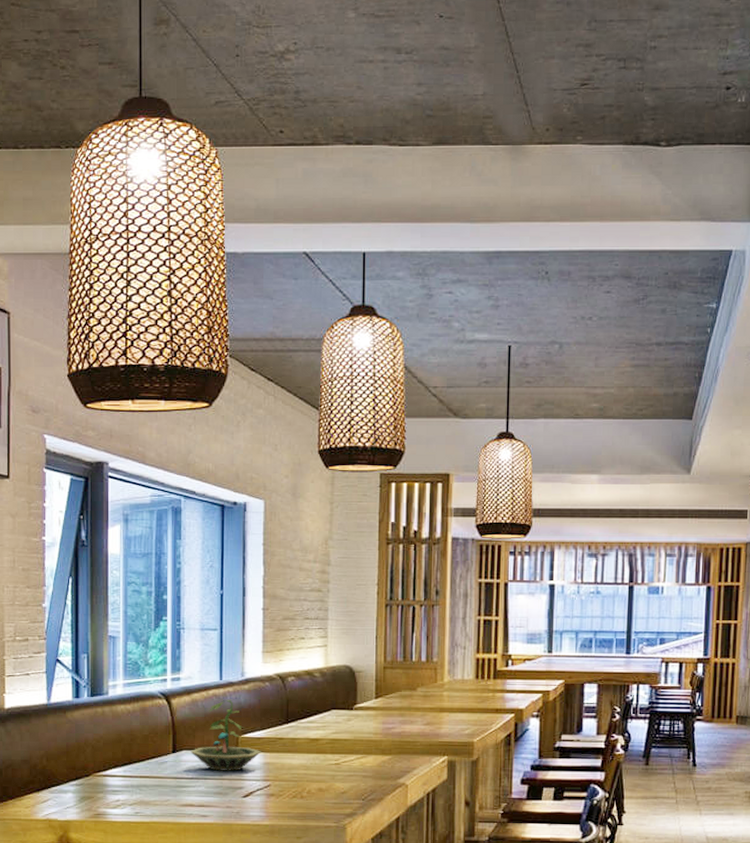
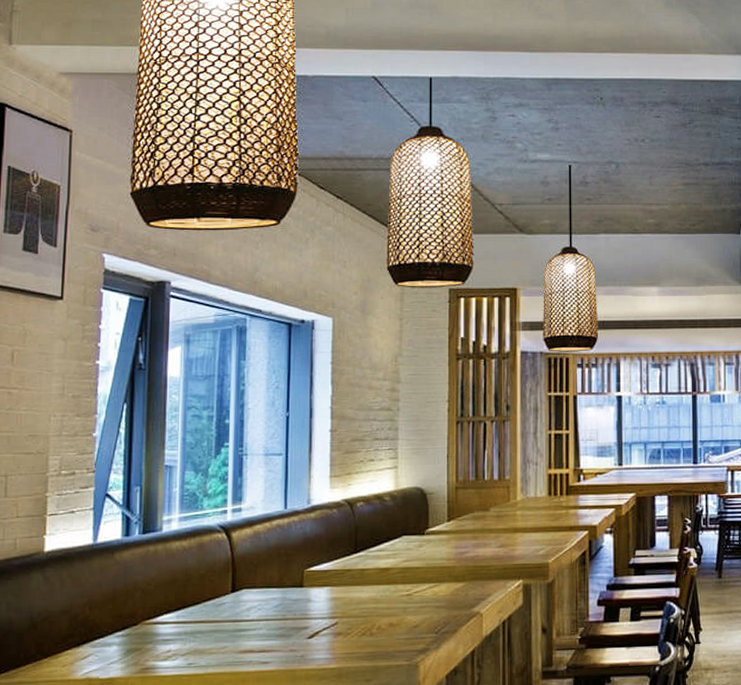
terrarium: present [190,699,261,771] -> none [251,529,328,610]

